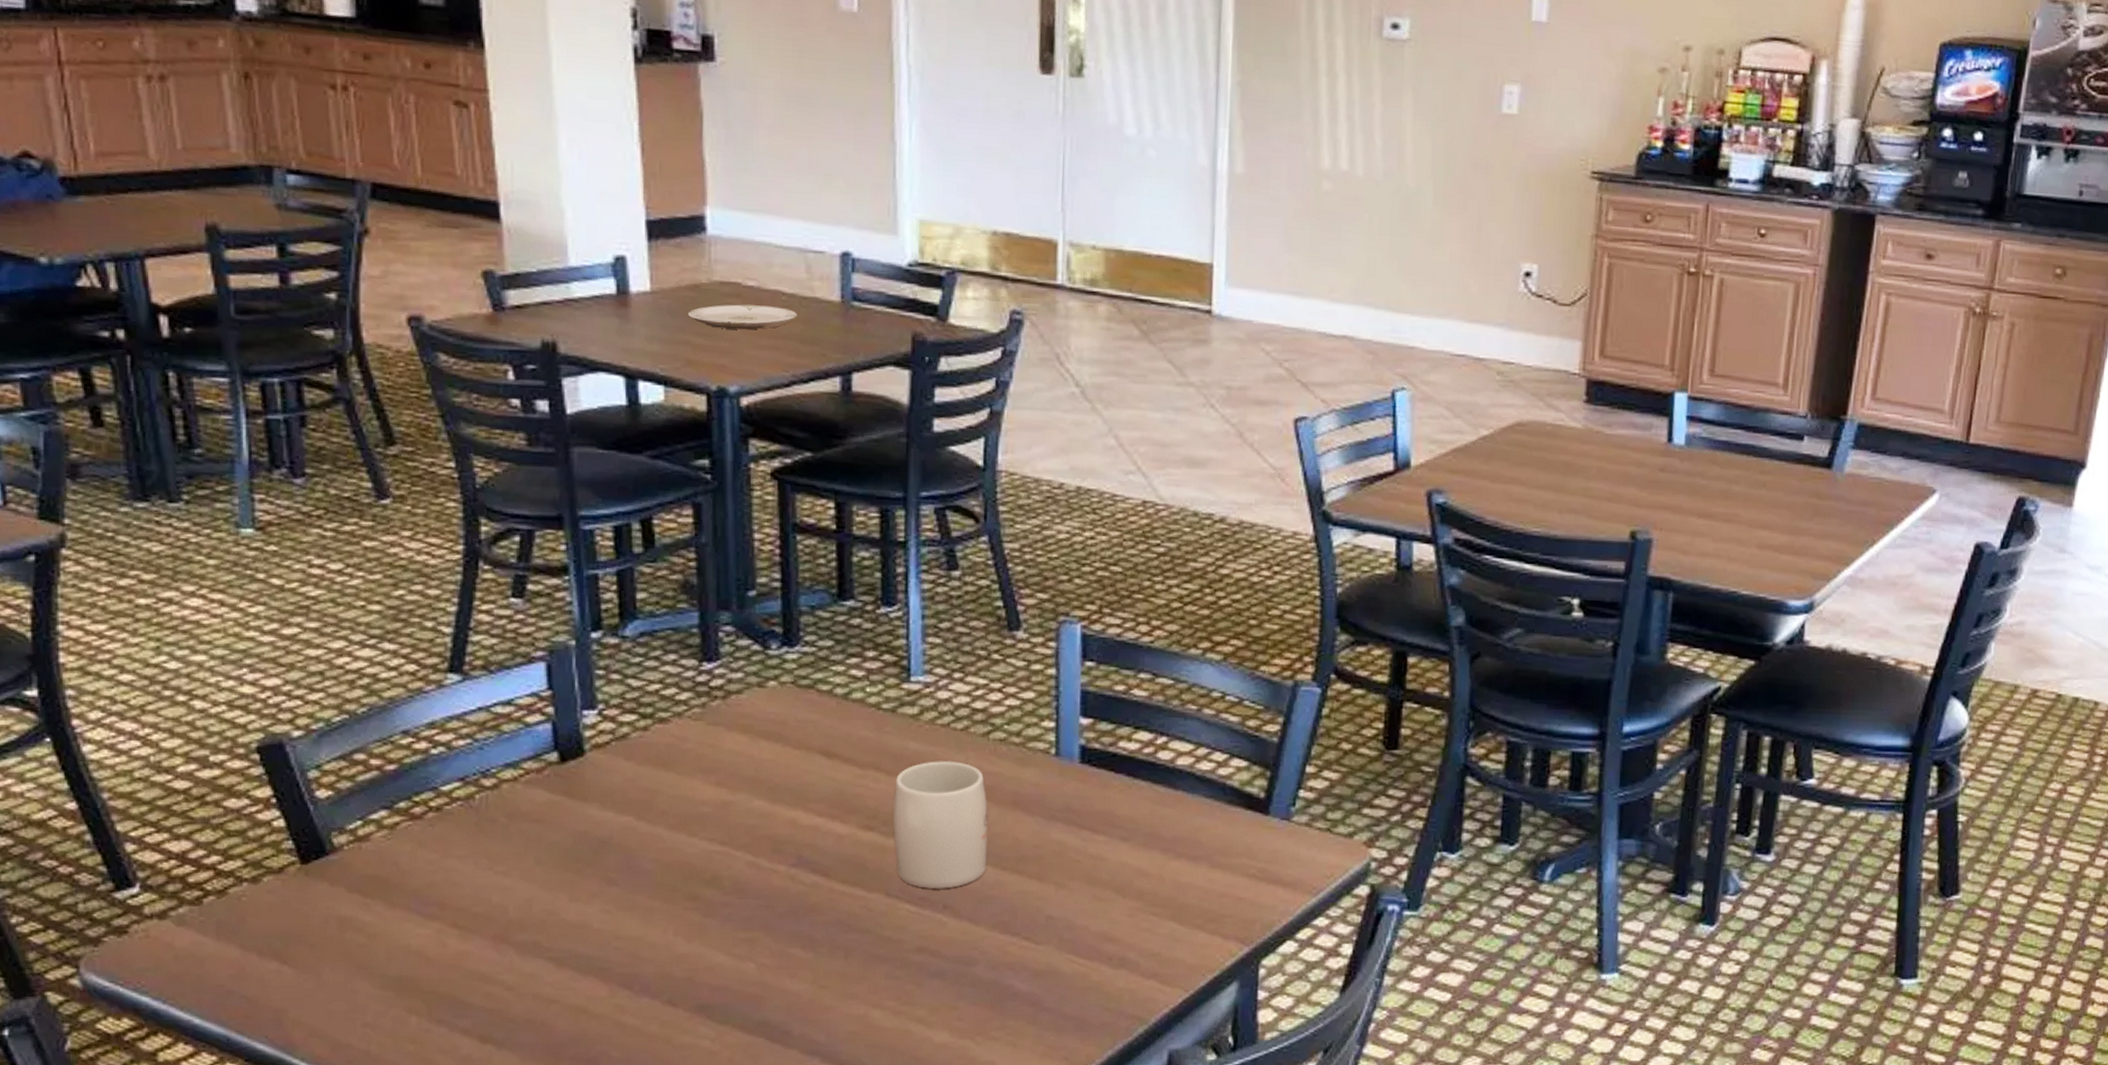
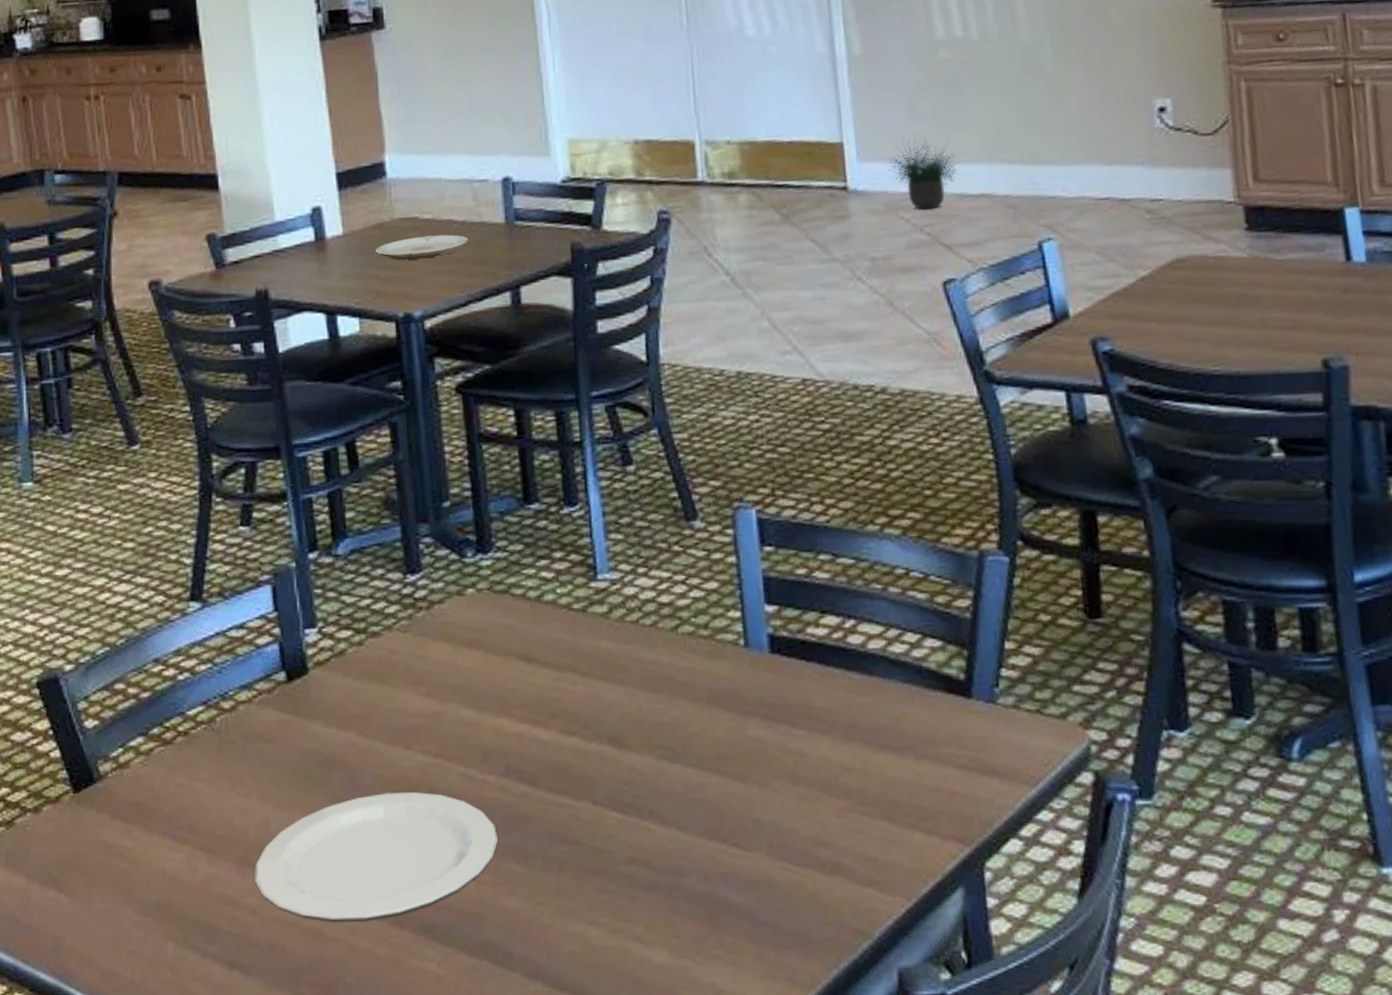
plate: none [514,878,785,1000] -> present [255,792,499,922]
mug: present [892,761,989,889] -> none [591,659,688,794]
potted plant: none [1256,268,1324,345] -> present [889,136,956,210]

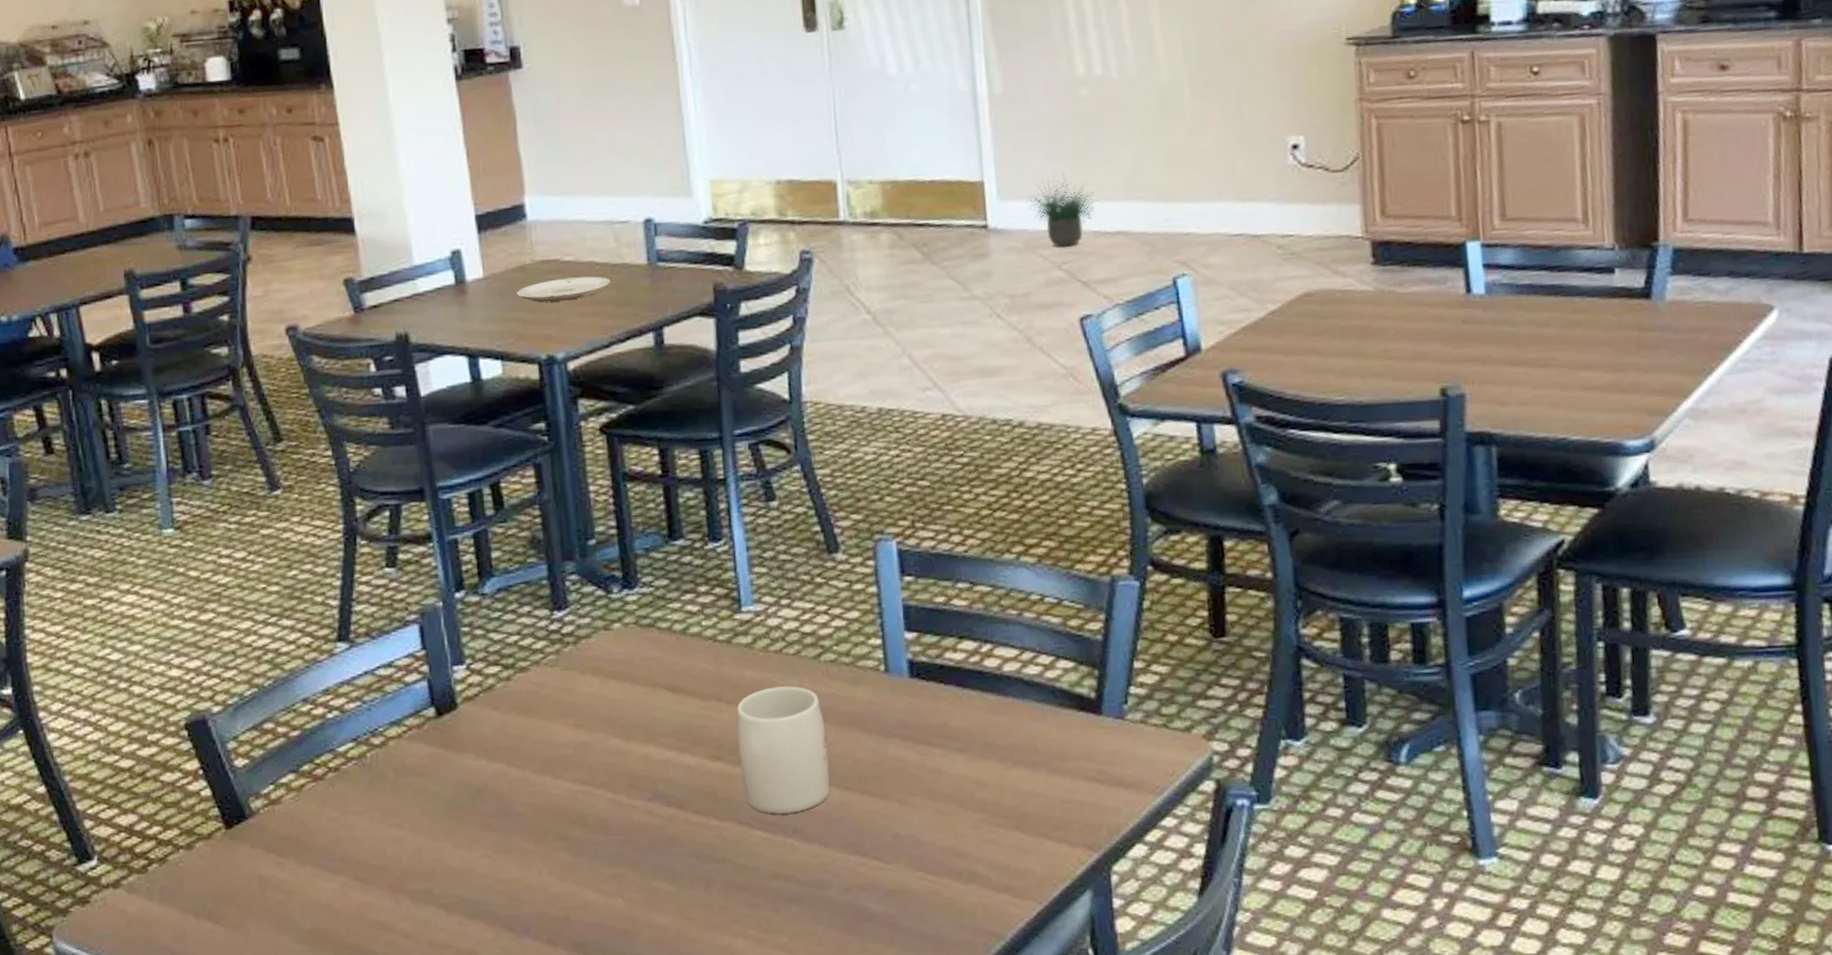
plate: present [255,792,499,922] -> none [408,818,648,943]
mug: none [591,659,688,794] -> present [736,686,830,814]

